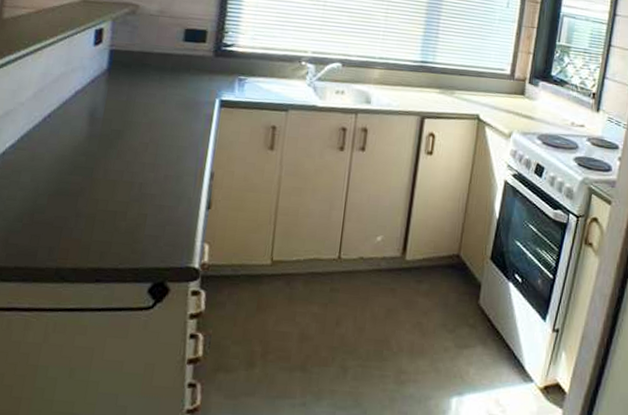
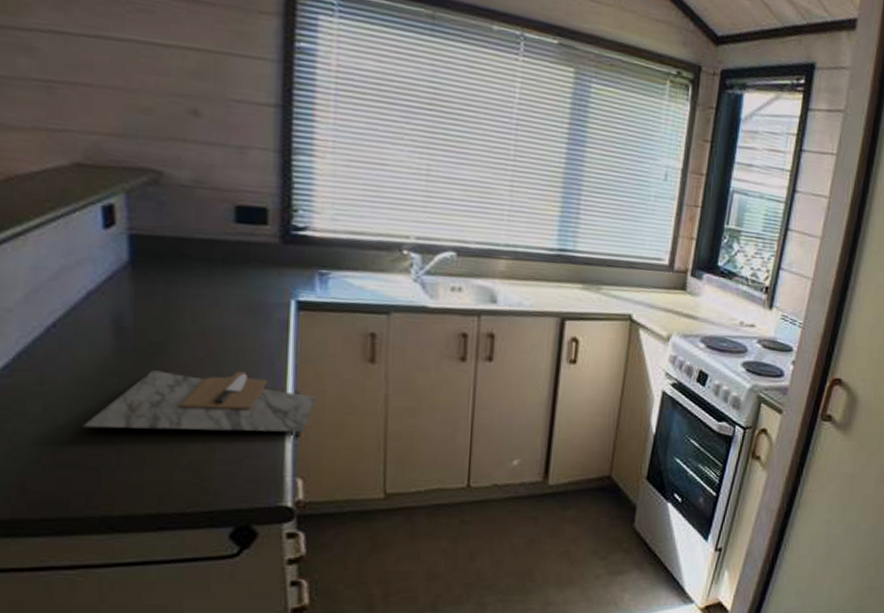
cutting board: none [56,151,227,205] -> present [83,370,316,433]

